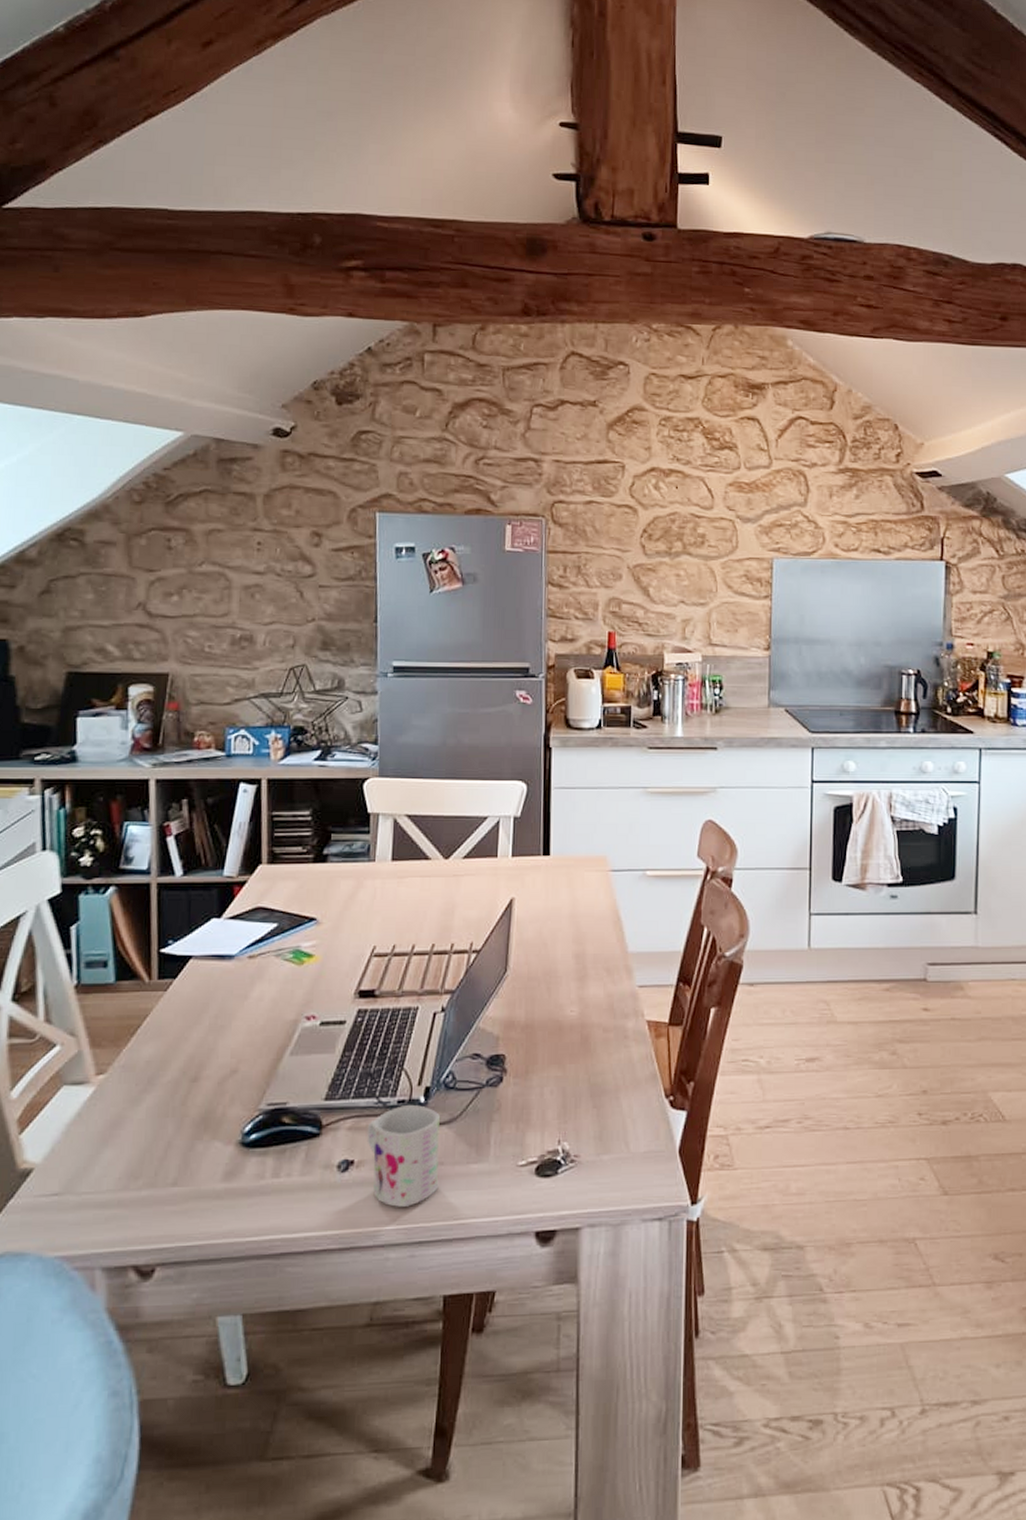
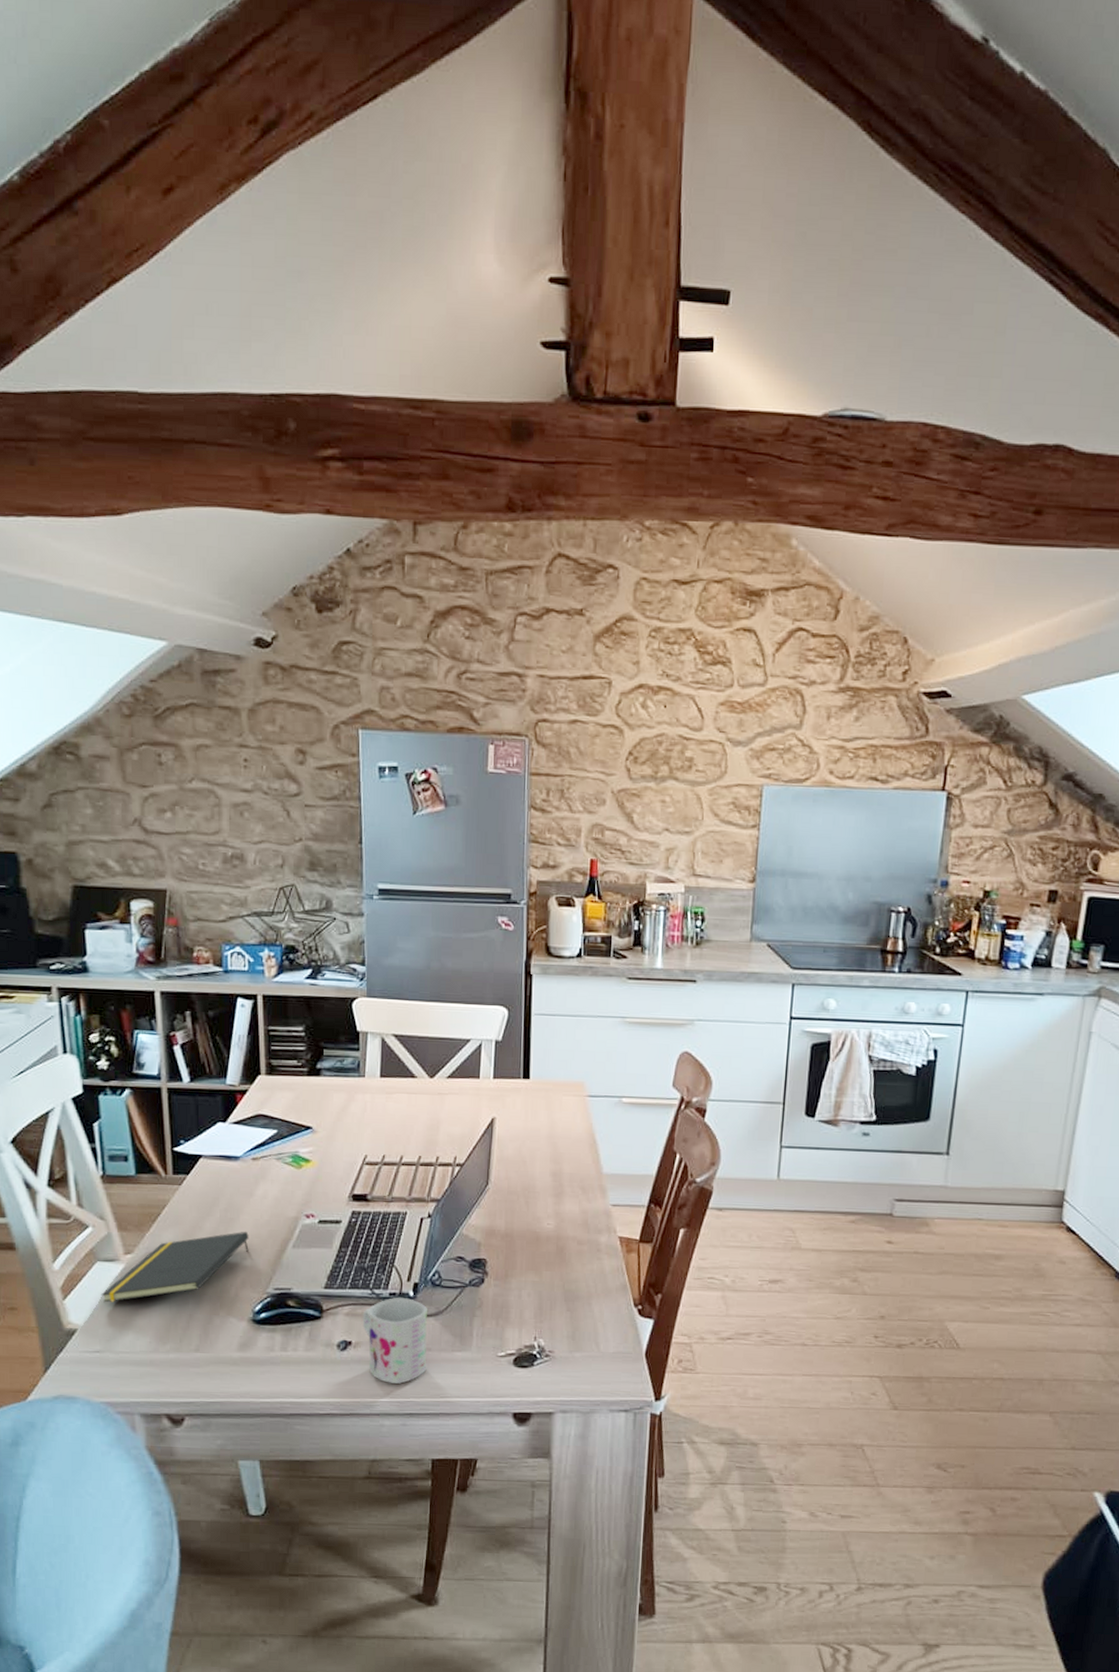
notepad: none [65,1039,241,1135] -> present [101,1231,249,1303]

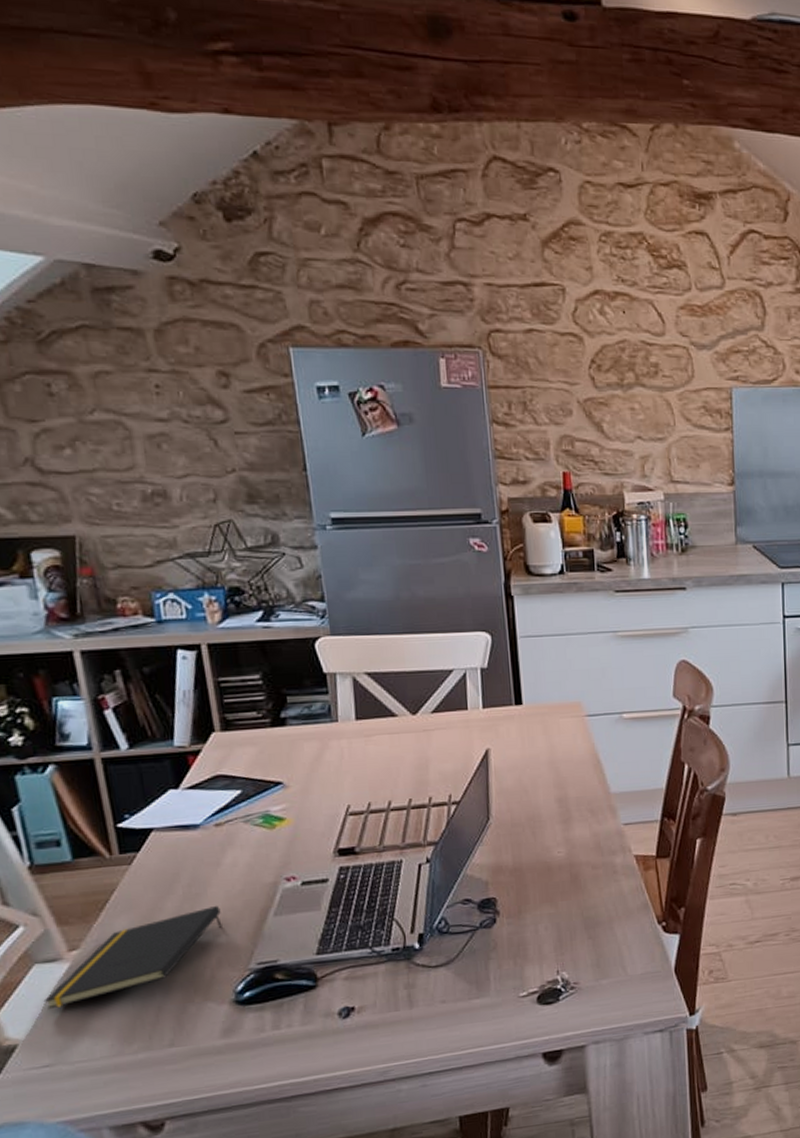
mug: present [362,1298,428,1384] -> none [364,951,443,1045]

